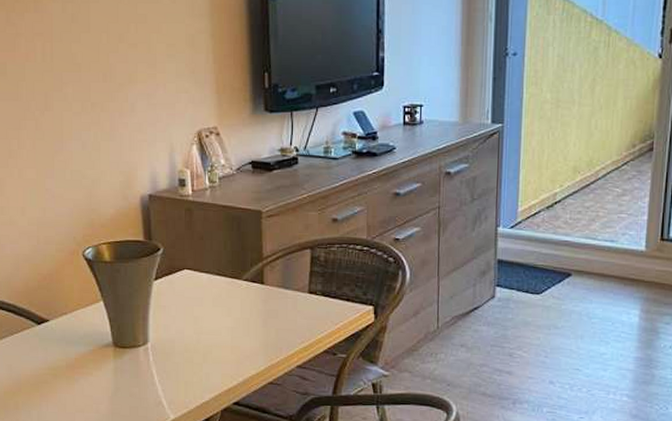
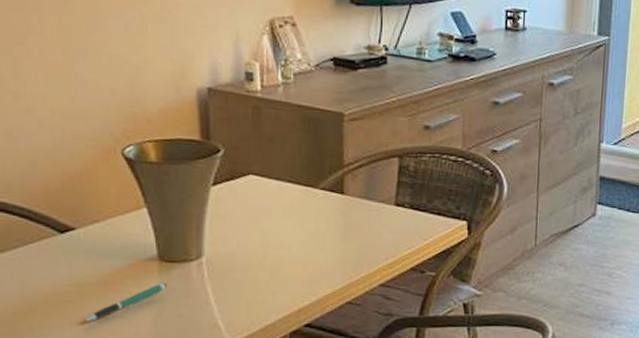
pen: none [57,366,121,400] -> present [84,283,168,322]

